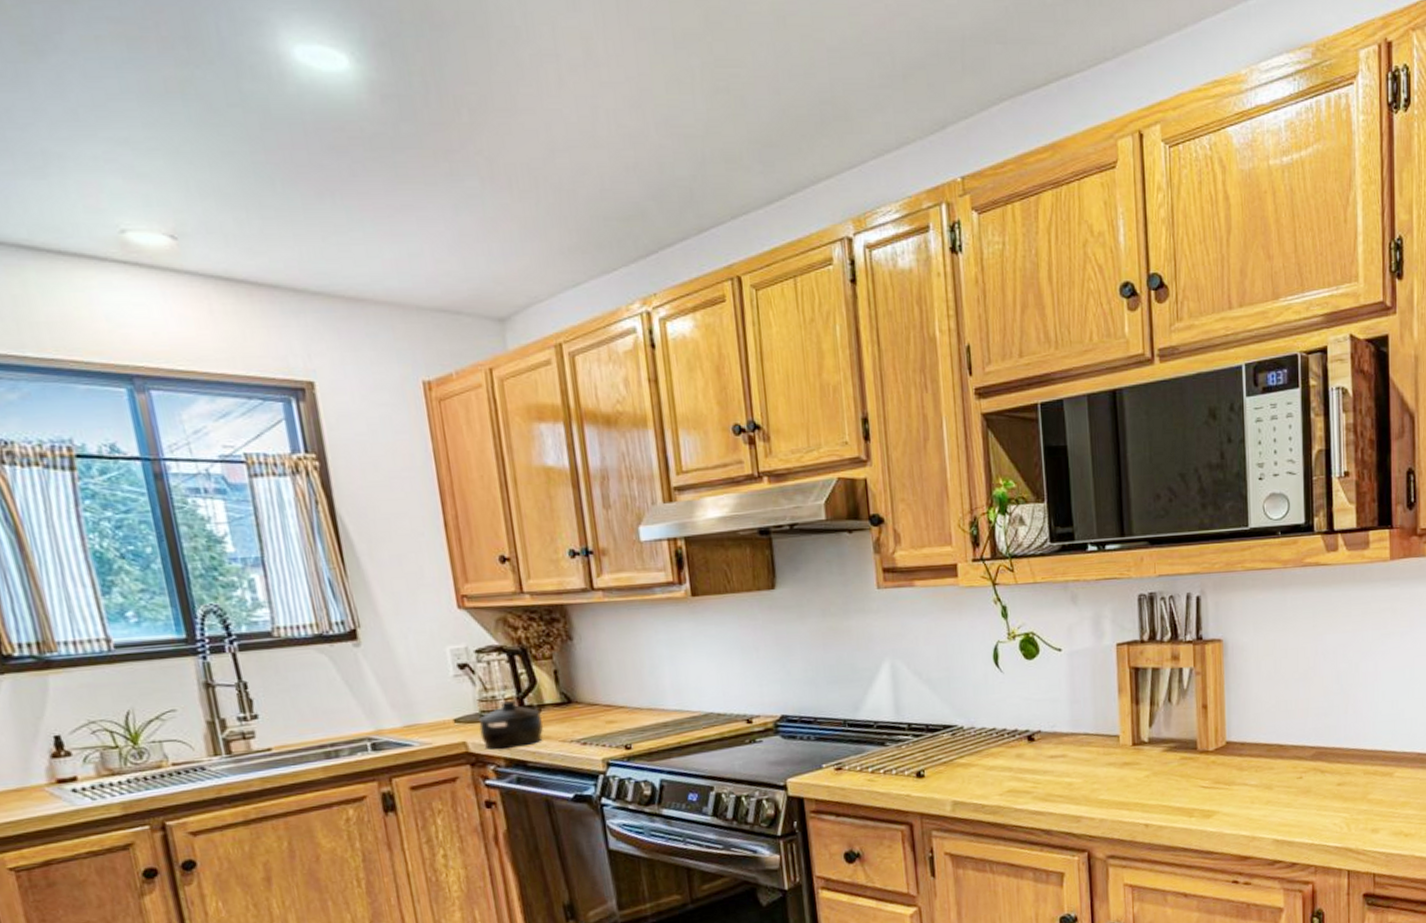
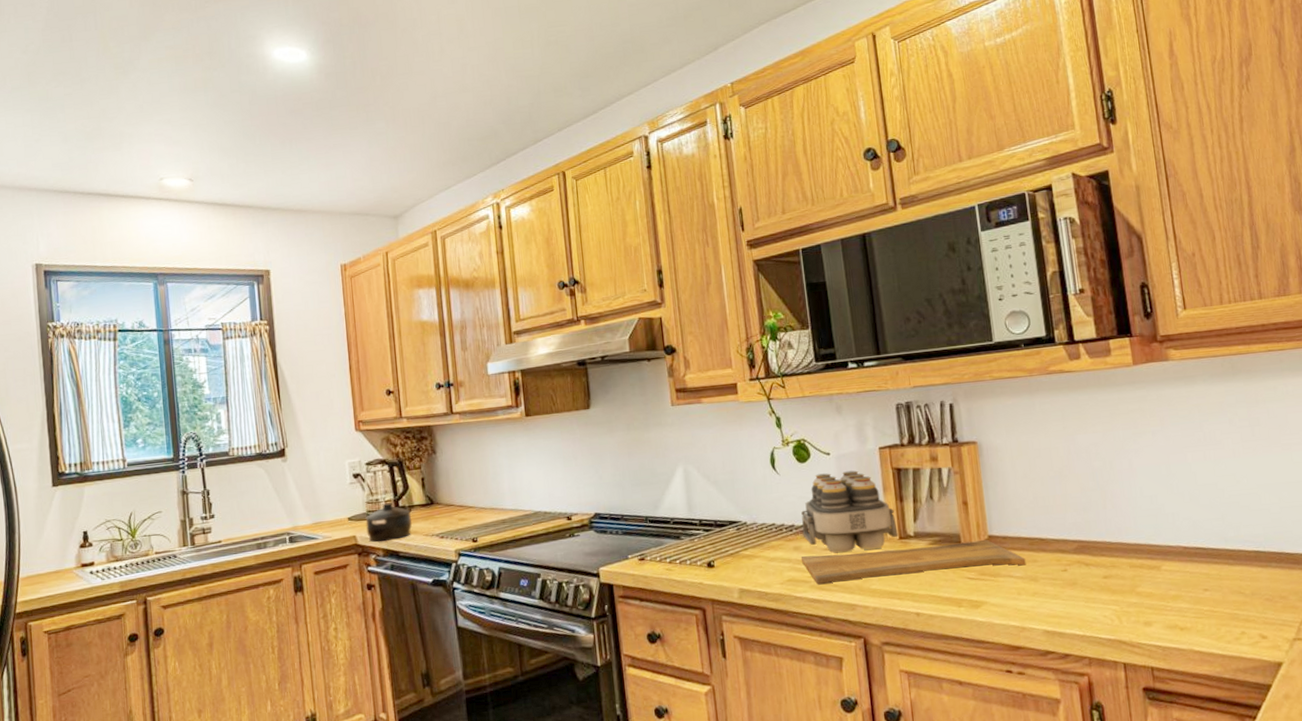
cutting board: none [1023,745,1262,795] -> present [800,539,1026,584]
spice rack: none [1026,669,1132,761] -> present [801,470,898,553]

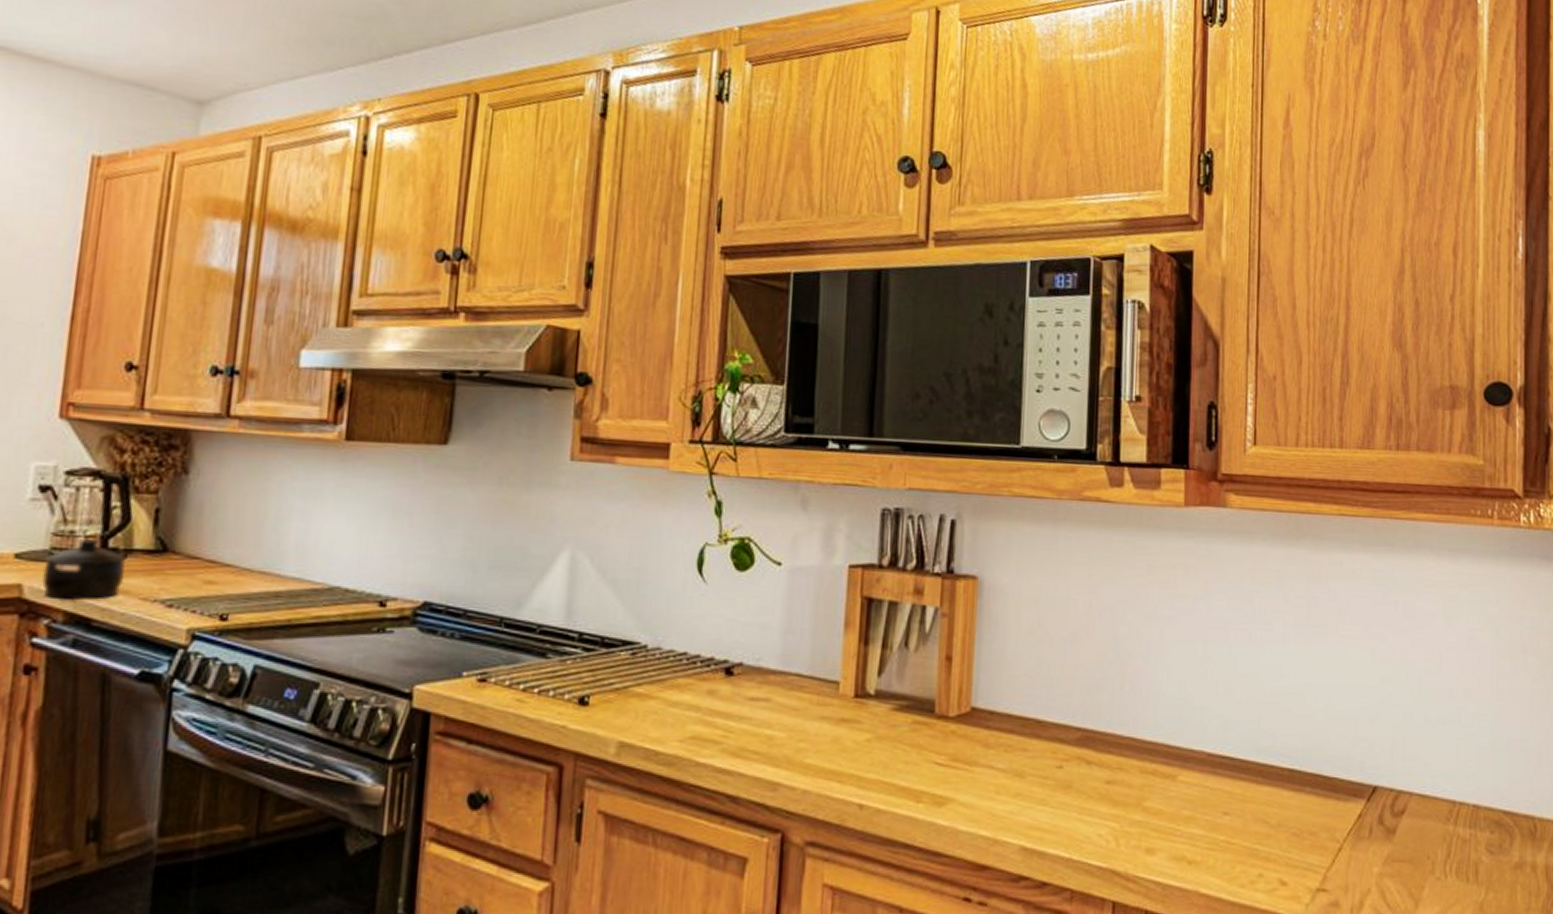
cutting board: present [800,539,1026,584] -> none [714,705,1014,754]
spice rack: present [801,470,898,553] -> none [723,590,855,708]

